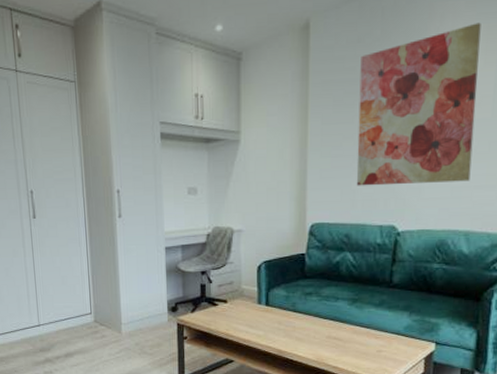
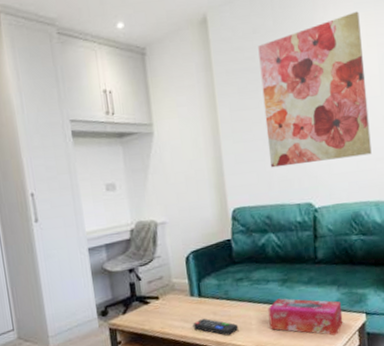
remote control: none [257,327,302,345] -> present [193,318,239,336]
tissue box: none [333,317,411,360] -> present [268,298,343,336]

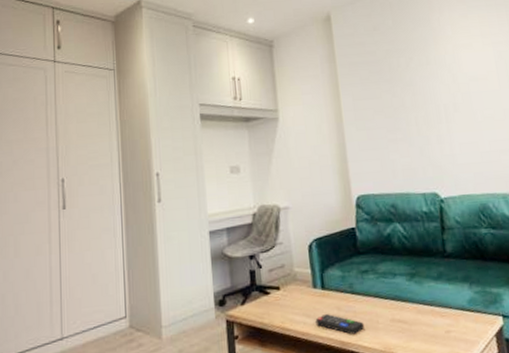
wall art: present [258,11,372,168] -> none [379,13,495,156]
tissue box: present [268,298,343,336] -> none [396,294,478,340]

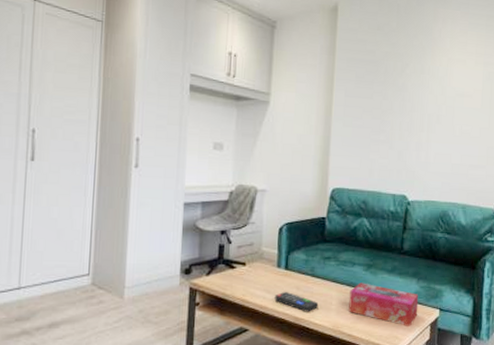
tissue box: none [396,294,478,340] -> present [348,283,419,326]

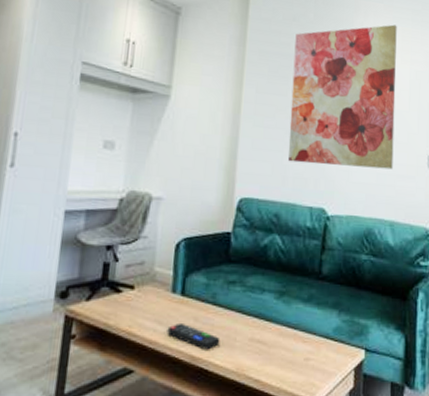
tissue box: present [348,283,419,326] -> none [256,314,340,371]
wall art: none [374,30,472,160] -> present [288,24,397,170]

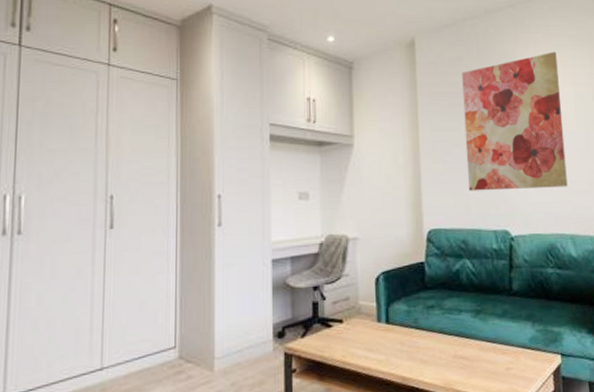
remote control: present [167,324,220,350] -> none [377,349,427,370]

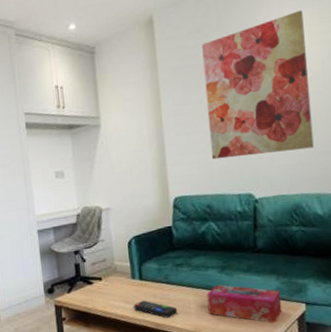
remote control: none [377,349,427,370] -> present [133,301,178,318]
tissue box: none [459,331,538,378] -> present [207,284,282,323]

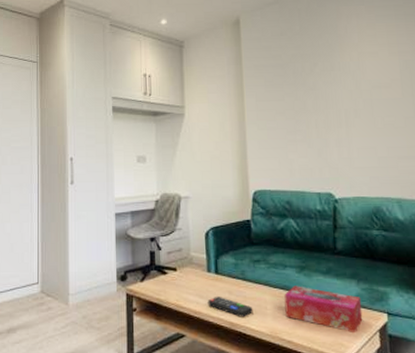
wall art: present [202,10,314,160] -> none [285,22,393,156]

